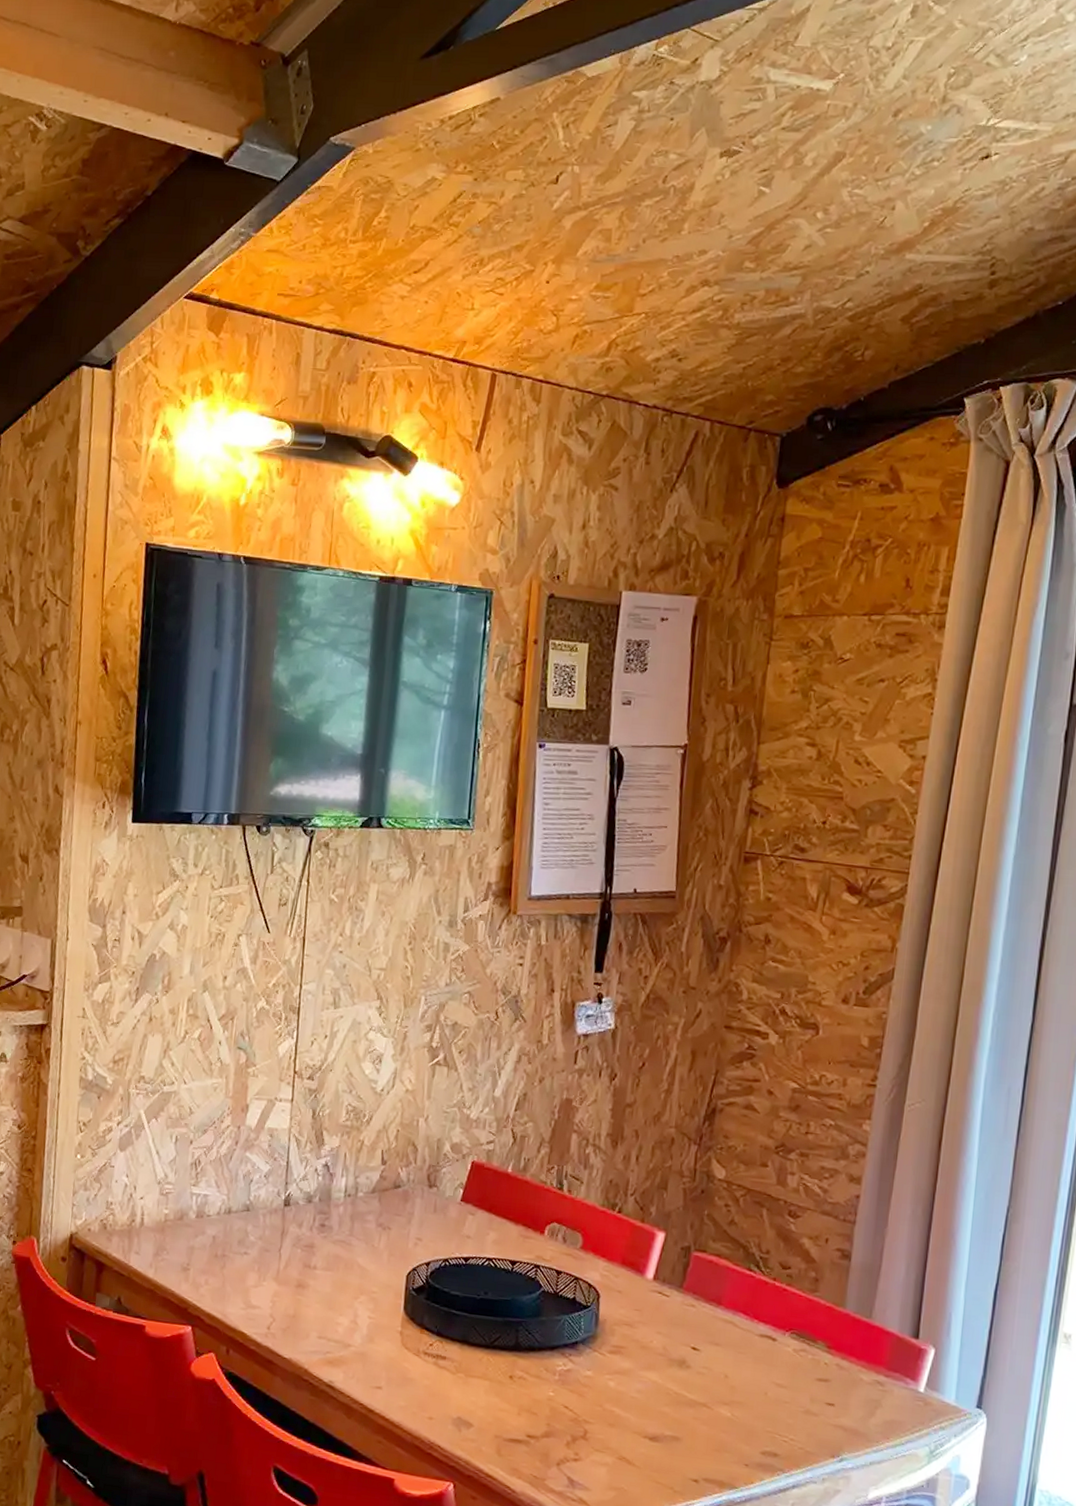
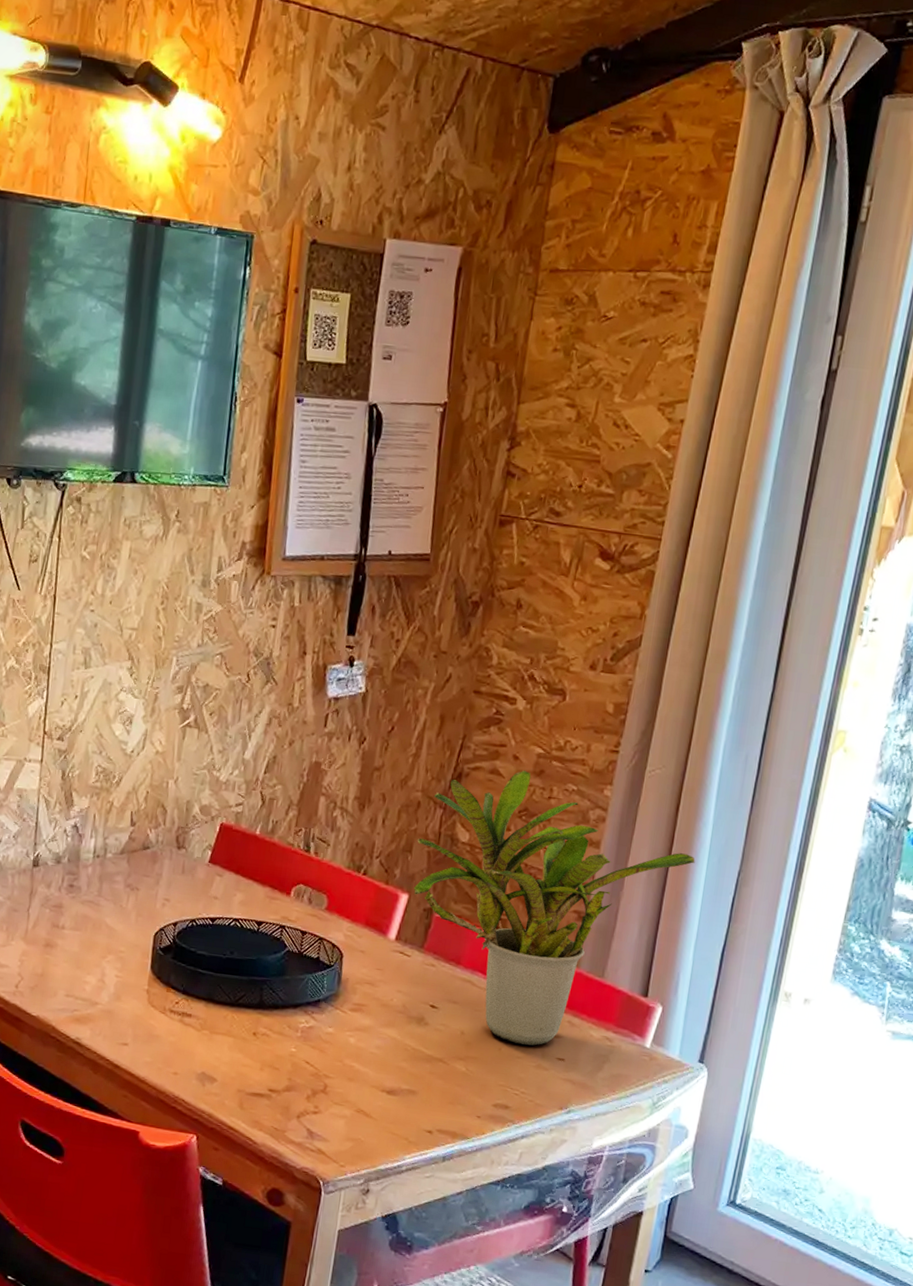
potted plant: none [670,1105,961,1390] -> present [414,770,695,1046]

